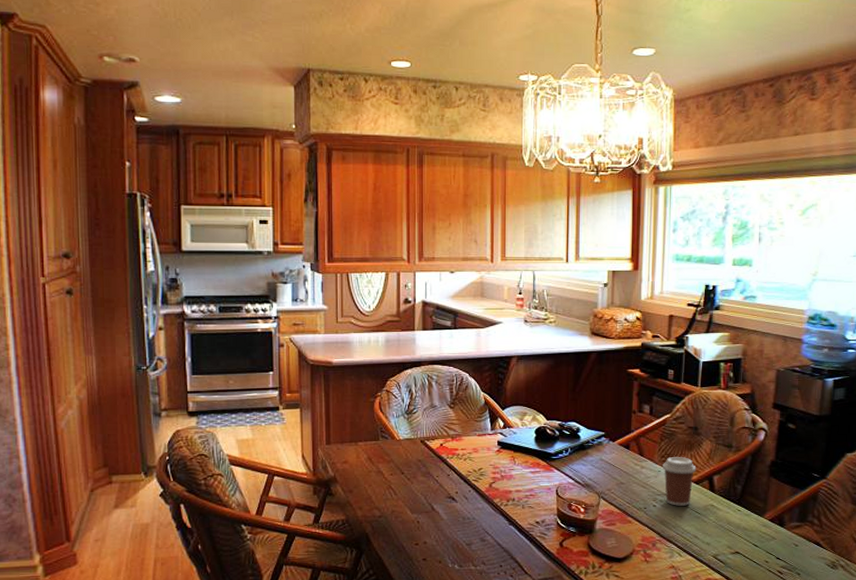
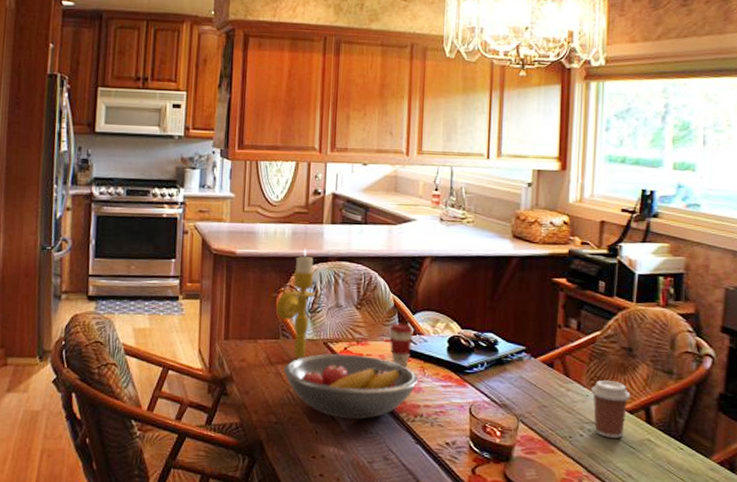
candle holder: none [374,354,411,457] -> present [276,248,316,359]
fruit bowl: none [384,449,510,508] -> present [283,353,419,420]
coffee cup: none [481,418,504,457] -> present [389,322,414,366]

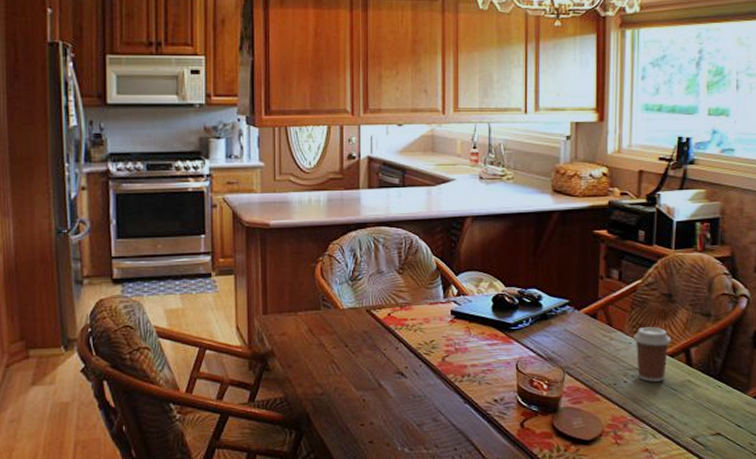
candle holder: present [276,248,316,359] -> none [315,215,356,328]
fruit bowl: present [283,353,419,420] -> none [326,319,465,385]
coffee cup: present [389,322,414,366] -> none [433,284,458,328]

